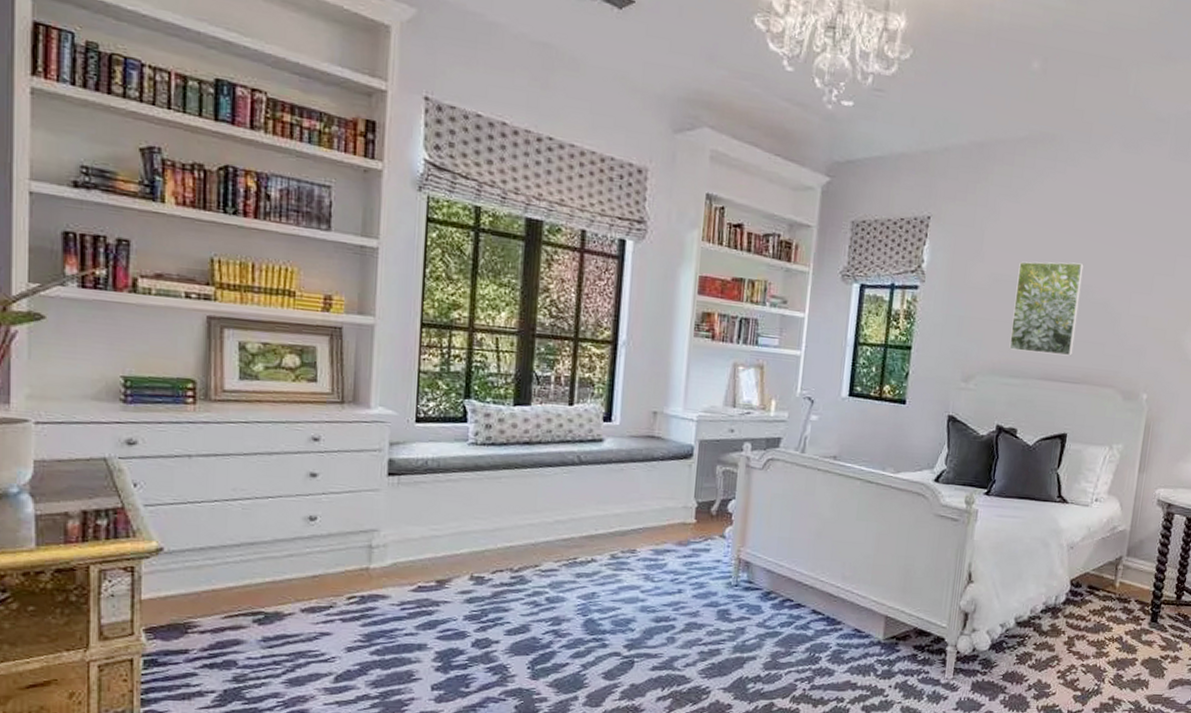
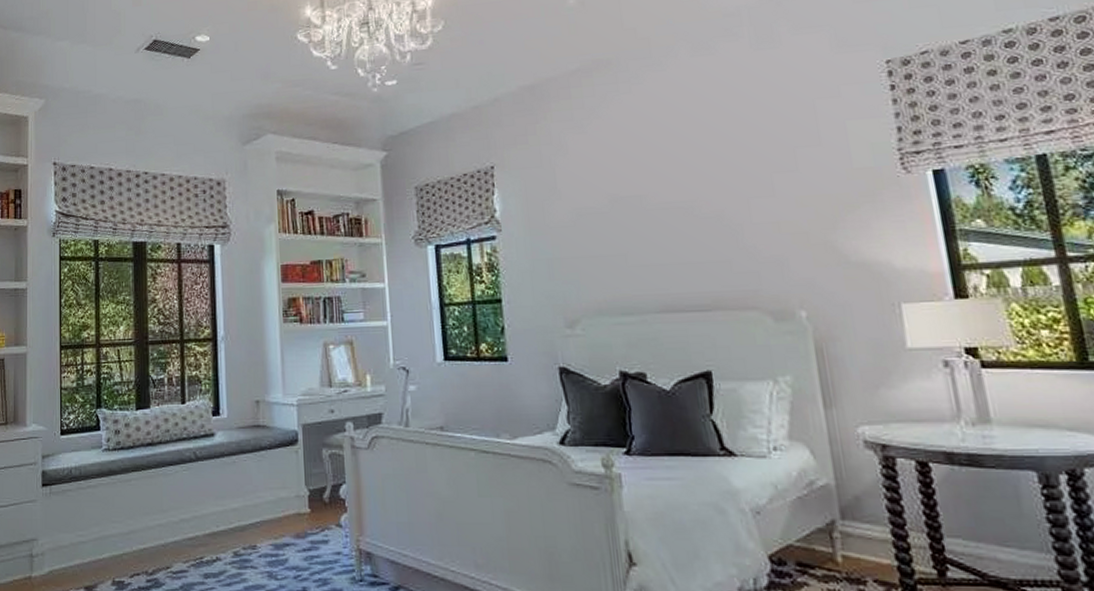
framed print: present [1009,261,1084,356] -> none [602,179,693,285]

